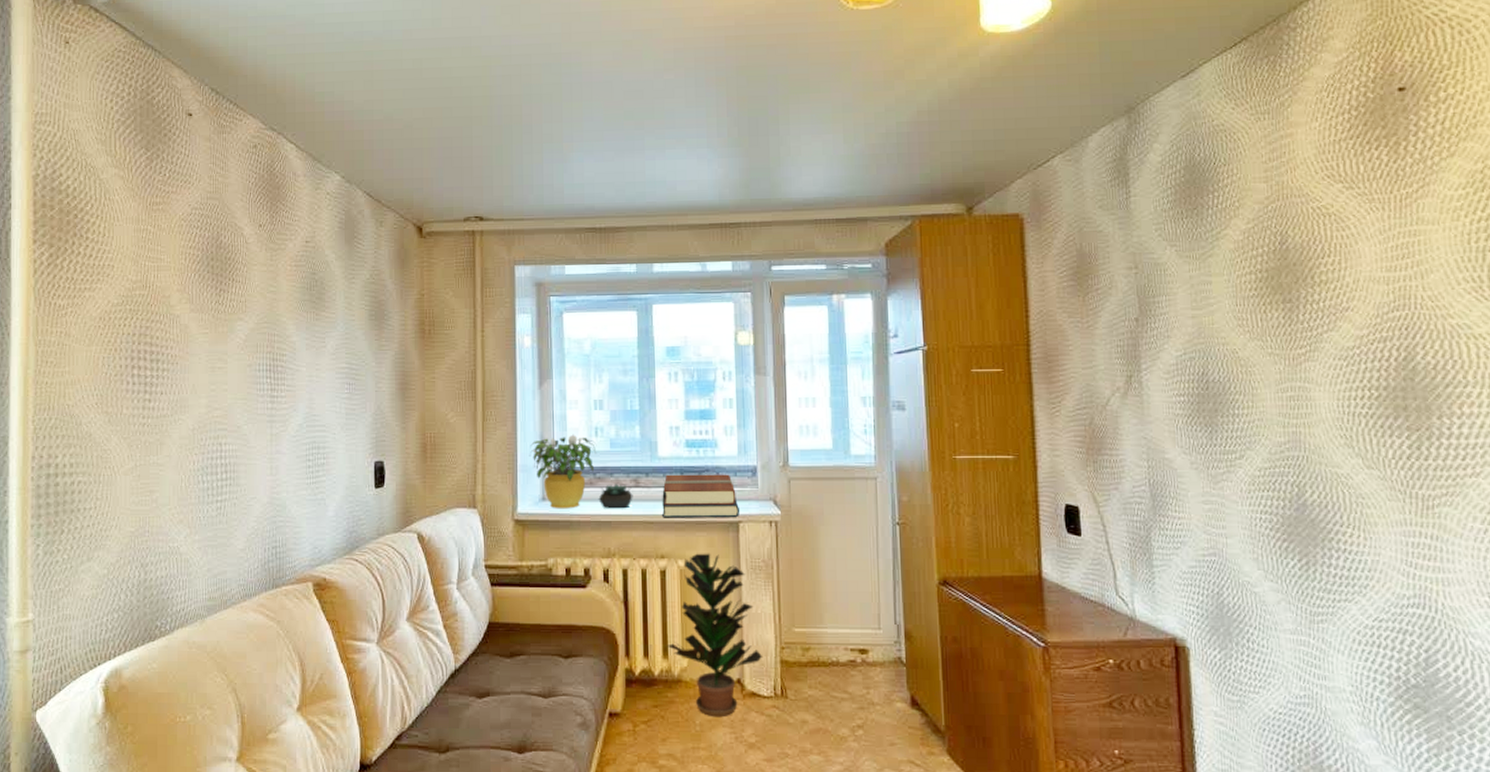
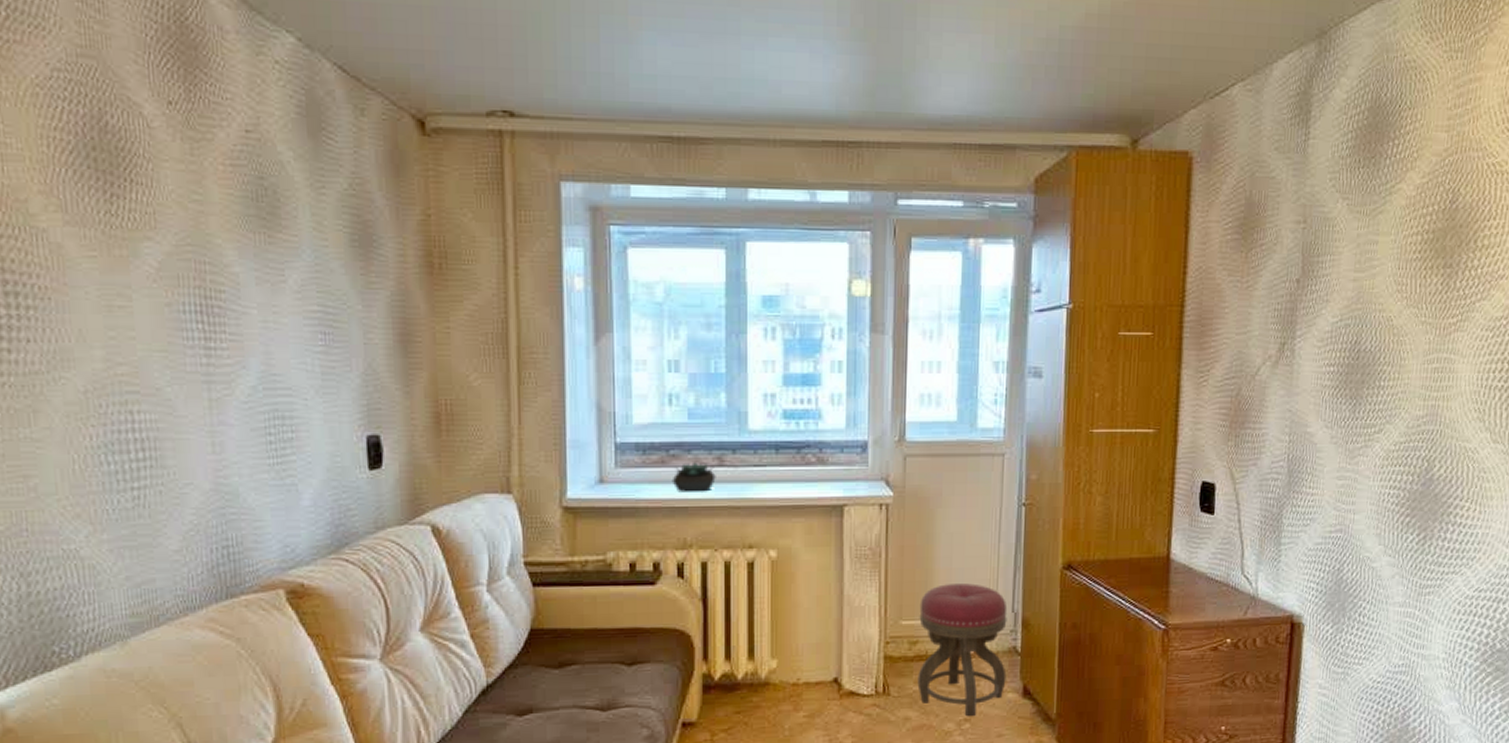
potted flower: present [529,434,597,509] -> none [581,402,671,493]
books: present [662,474,741,518] -> none [752,450,846,502]
potted plant: present [667,553,762,718] -> none [753,541,864,720]
stool: none [809,595,894,724] -> present [917,583,1008,717]

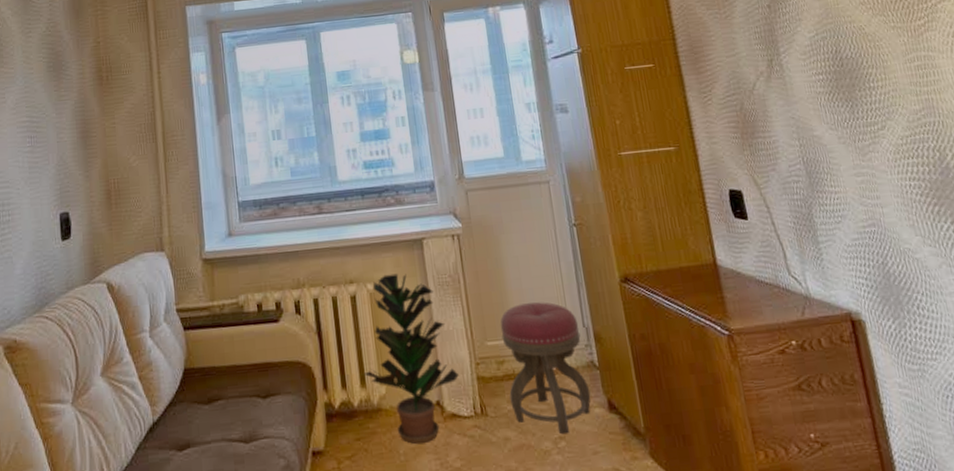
succulent plant: present [672,462,716,494] -> none [283,212,318,239]
potted plant: none [753,541,864,720] -> present [364,273,459,445]

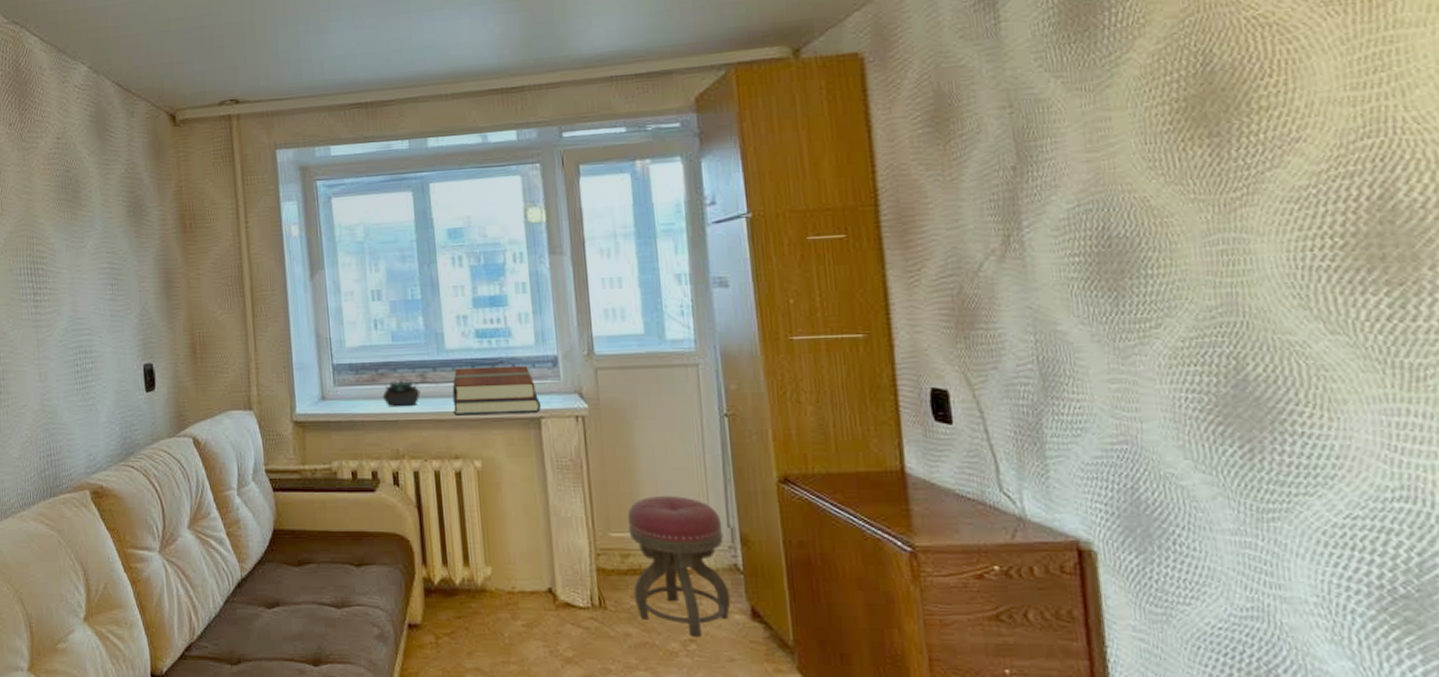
succulent plant: none [283,212,318,239] -> present [382,380,421,408]
books: none [345,191,423,242] -> present [452,365,542,416]
potted plant: present [364,273,459,445] -> none [467,452,575,630]

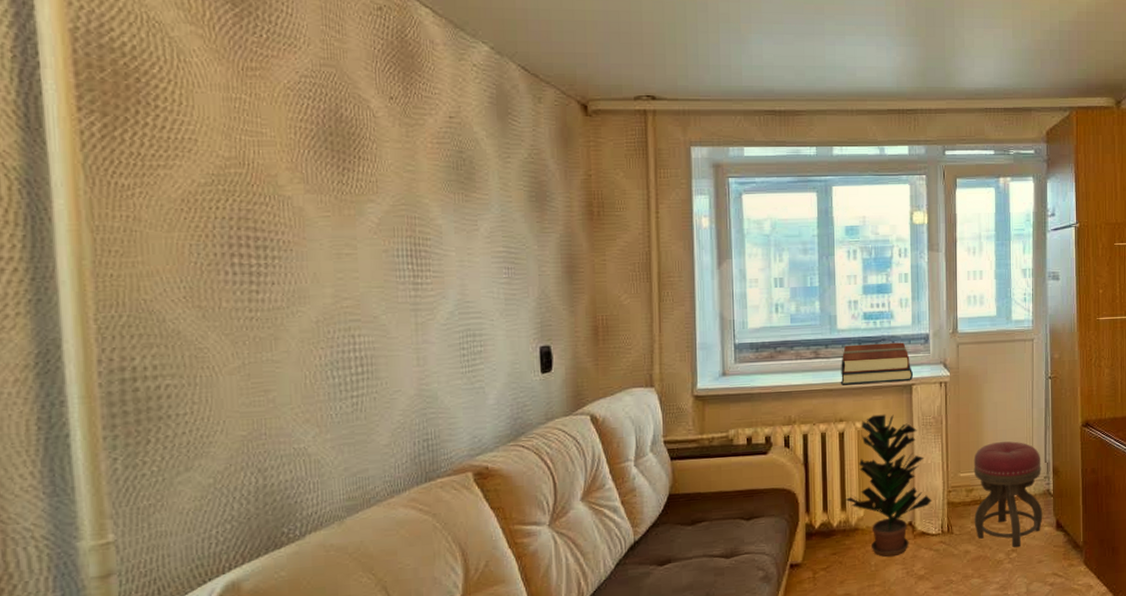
succulent plant: present [382,380,421,408] -> none [779,356,813,380]
potted plant: none [467,452,575,630] -> present [845,414,931,557]

